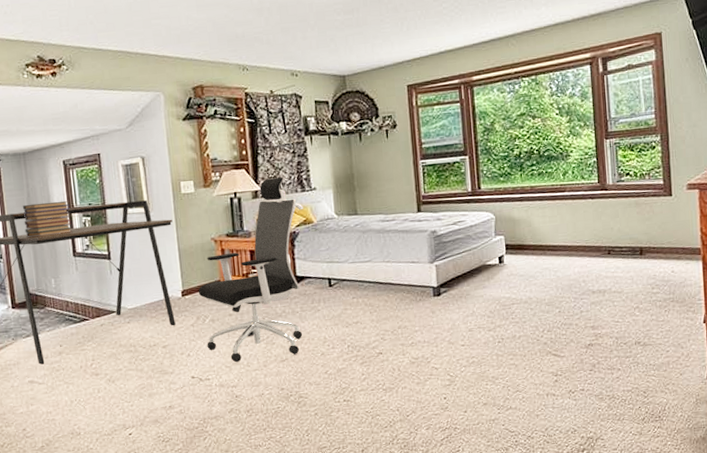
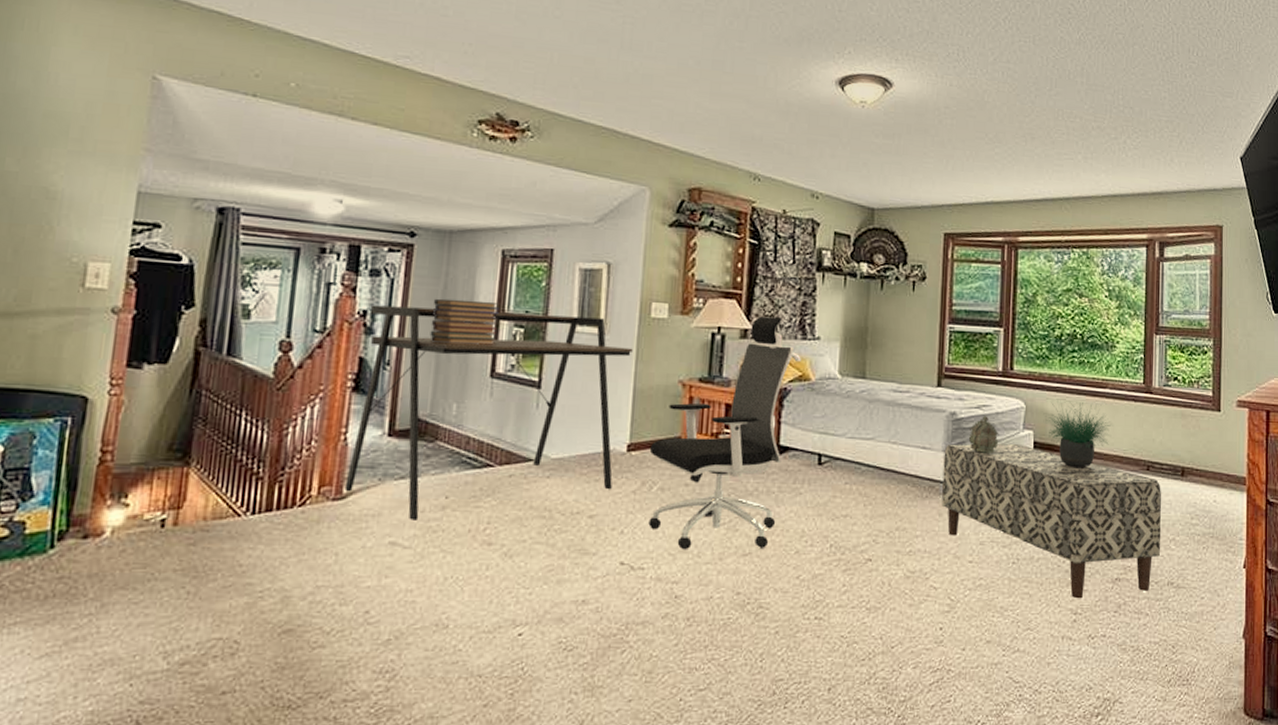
bench: none [430,248,626,364] -> present [942,443,1162,599]
decorative box: none [449,229,476,260] -> present [969,416,999,453]
potted plant: none [511,206,573,261] -> present [1043,402,1112,469]

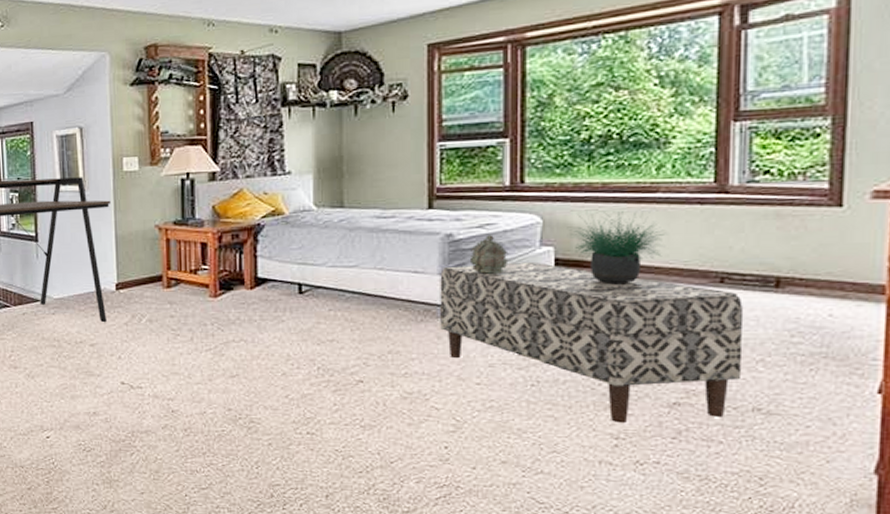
office chair: present [648,316,801,550] -> none [135,157,273,372]

